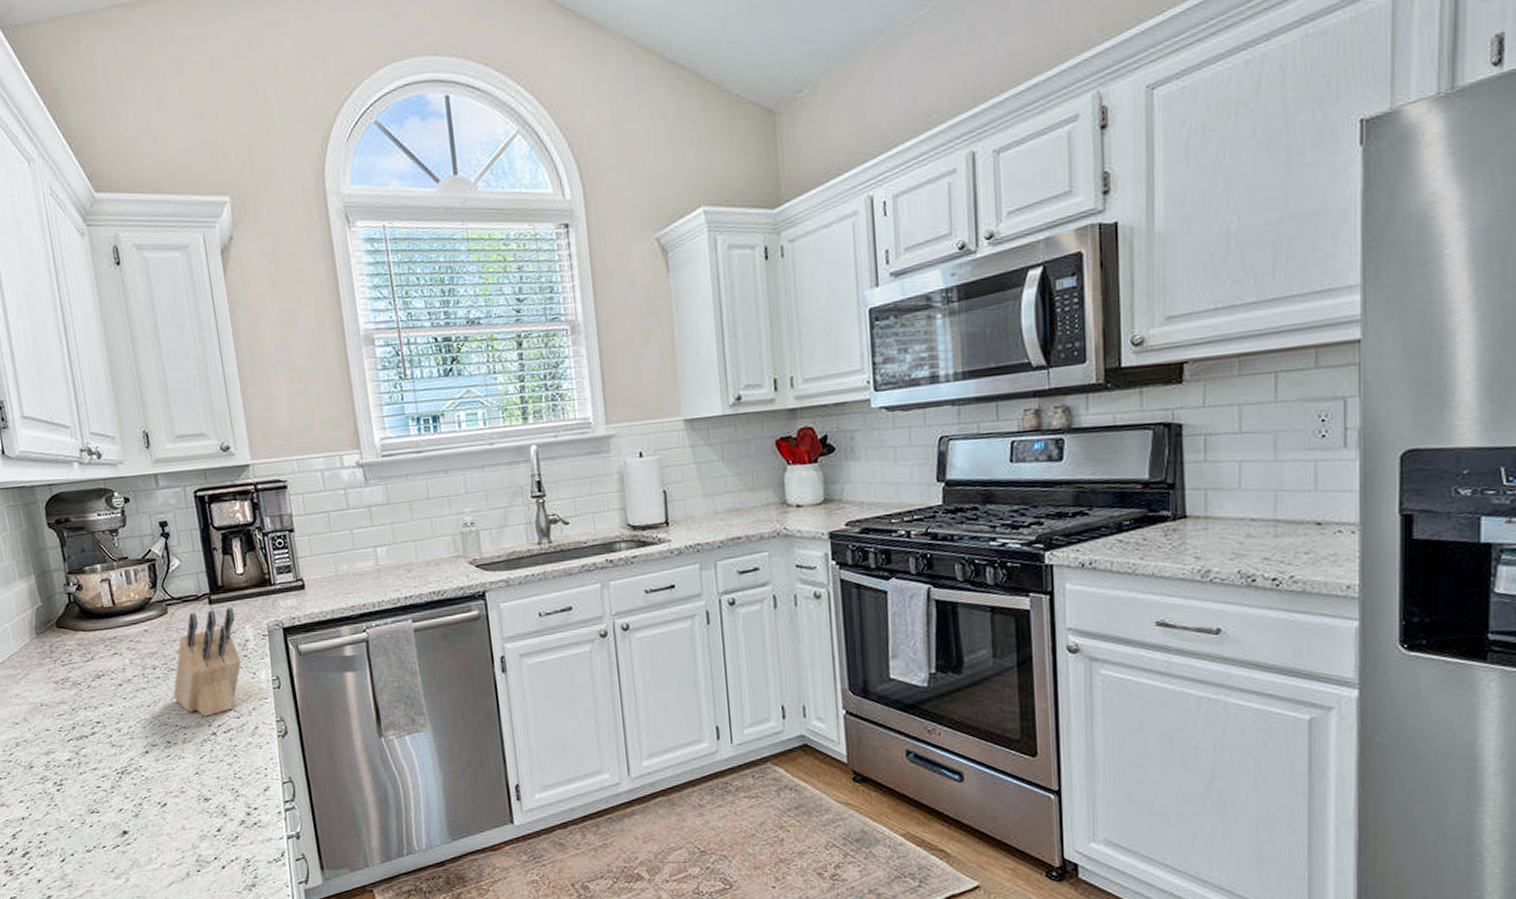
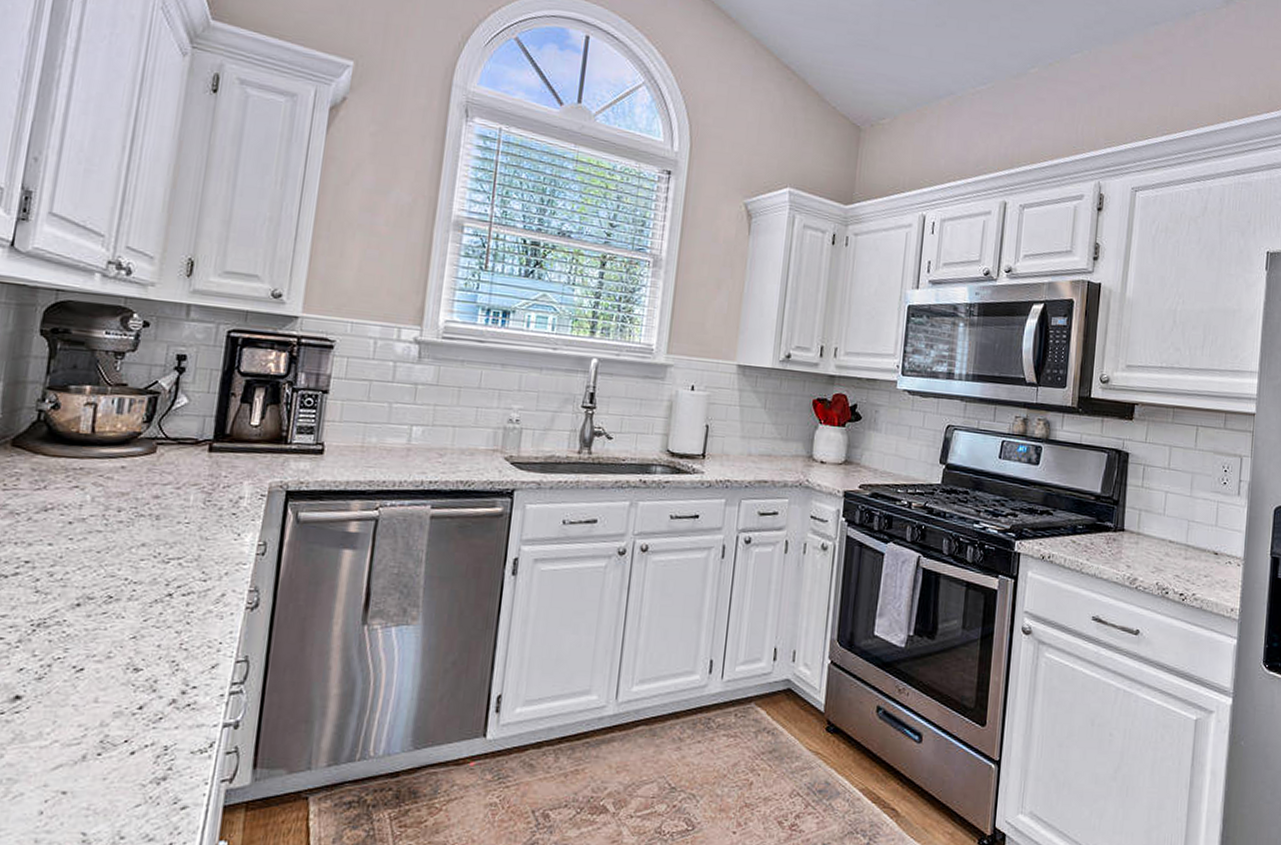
knife block: present [173,607,242,717] -> none [132,456,235,575]

